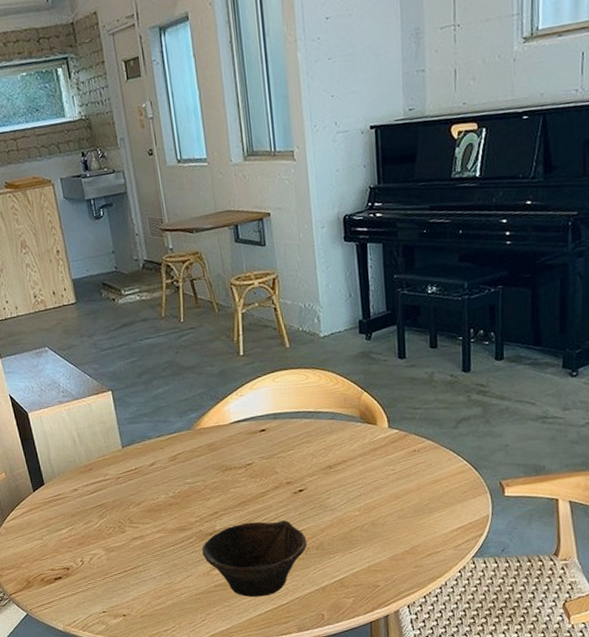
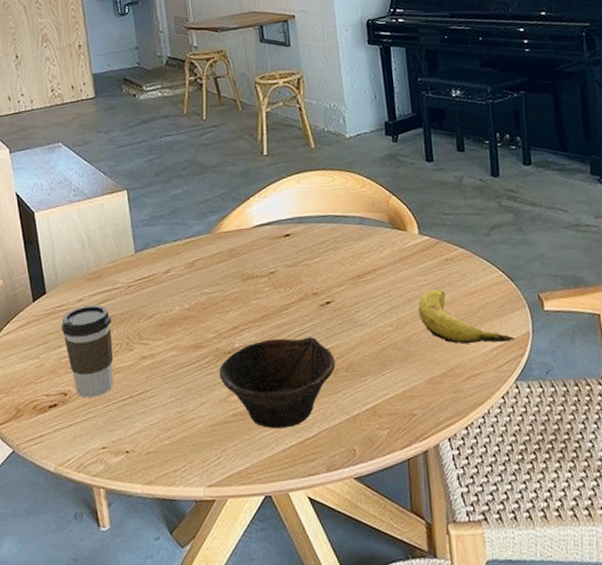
coffee cup: none [59,494,110,572] -> present [60,305,114,398]
banana: none [385,478,475,526] -> present [418,289,515,345]

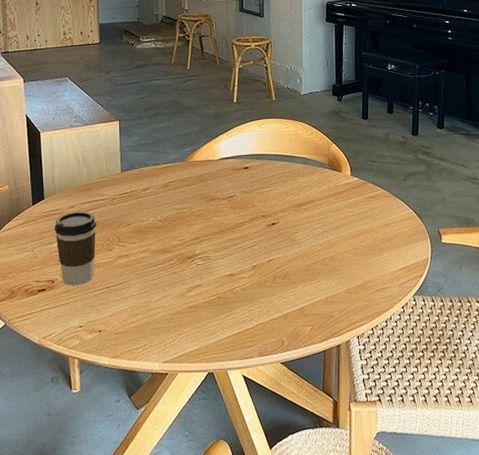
bowl: present [219,337,336,429] -> none [181,249,275,320]
banana: present [418,289,515,345] -> none [344,220,417,265]

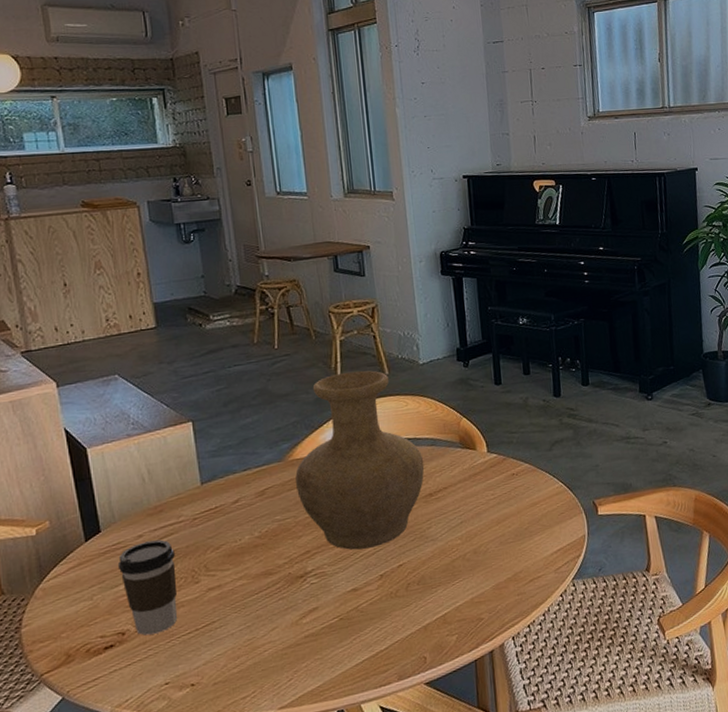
vase: none [193,94,297,242] -> present [295,370,425,550]

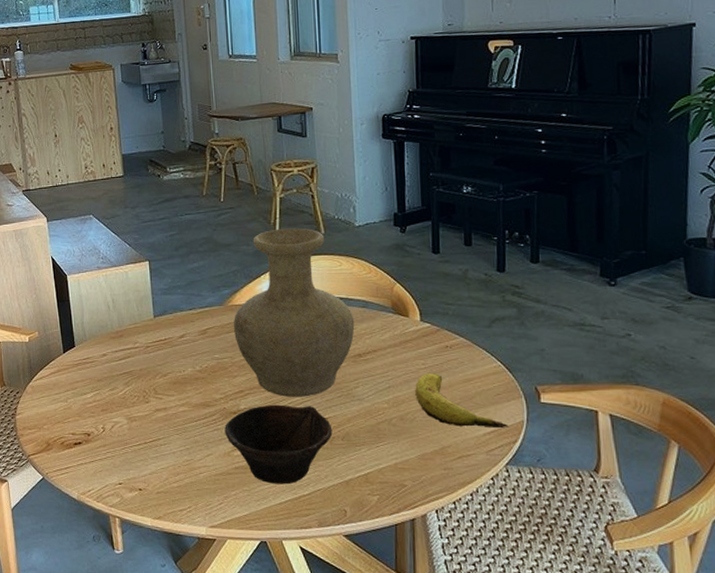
coffee cup: present [117,539,178,636] -> none [86,360,132,440]
bowl: none [290,555,408,646] -> present [225,404,333,485]
banana: none [486,502,573,551] -> present [415,373,509,429]

